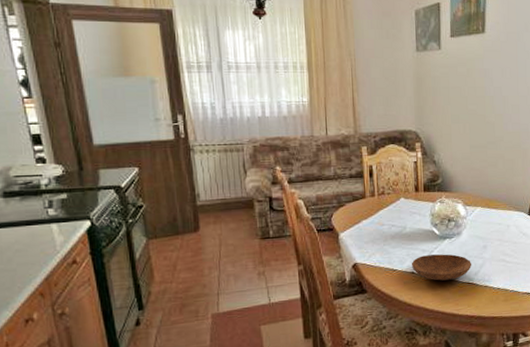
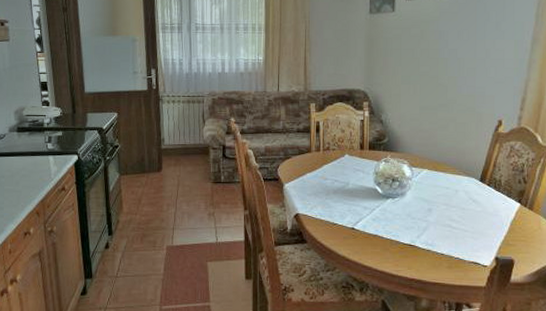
bowl: present [411,254,472,281] -> none [351,213,415,240]

